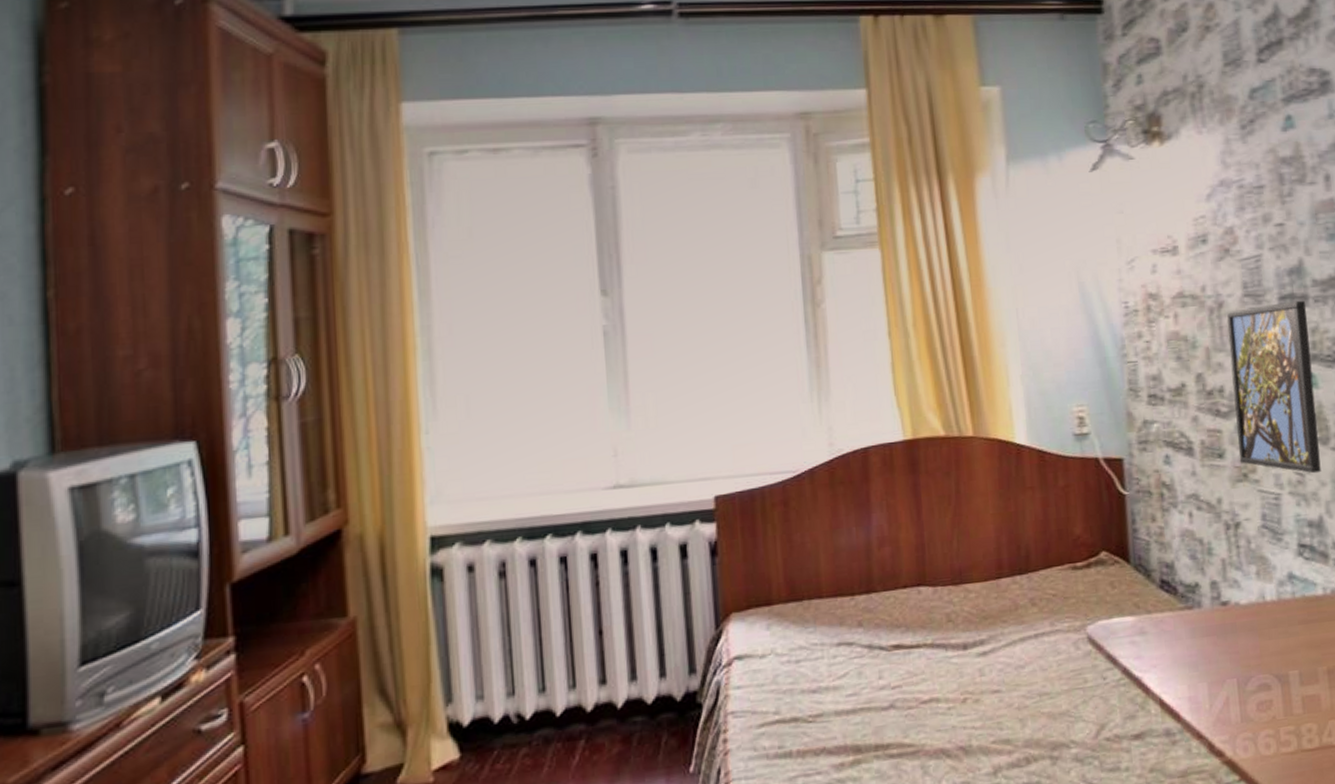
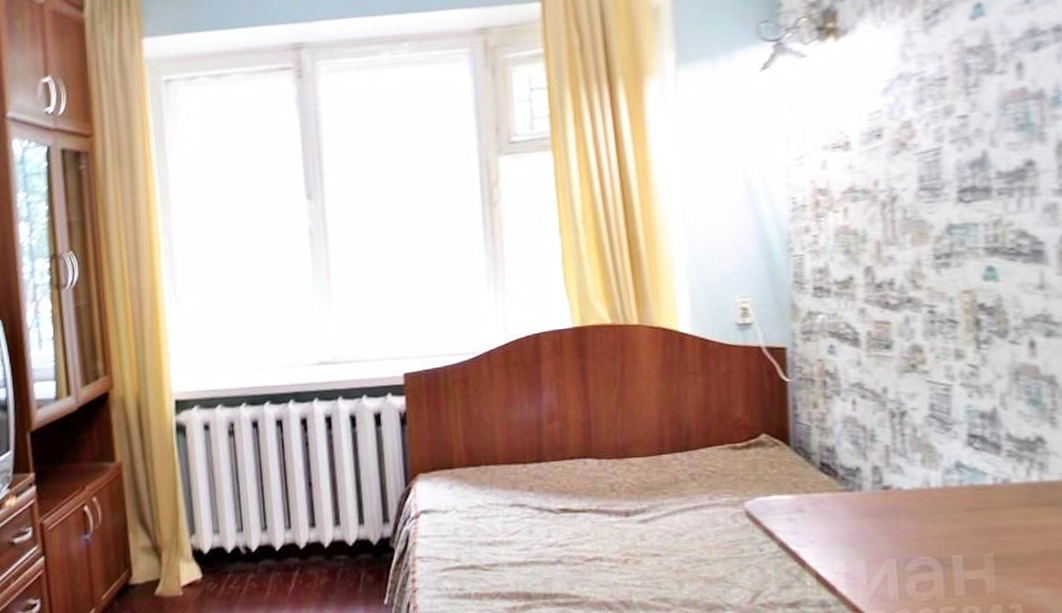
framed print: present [1227,300,1321,474] -> none [900,193,997,366]

